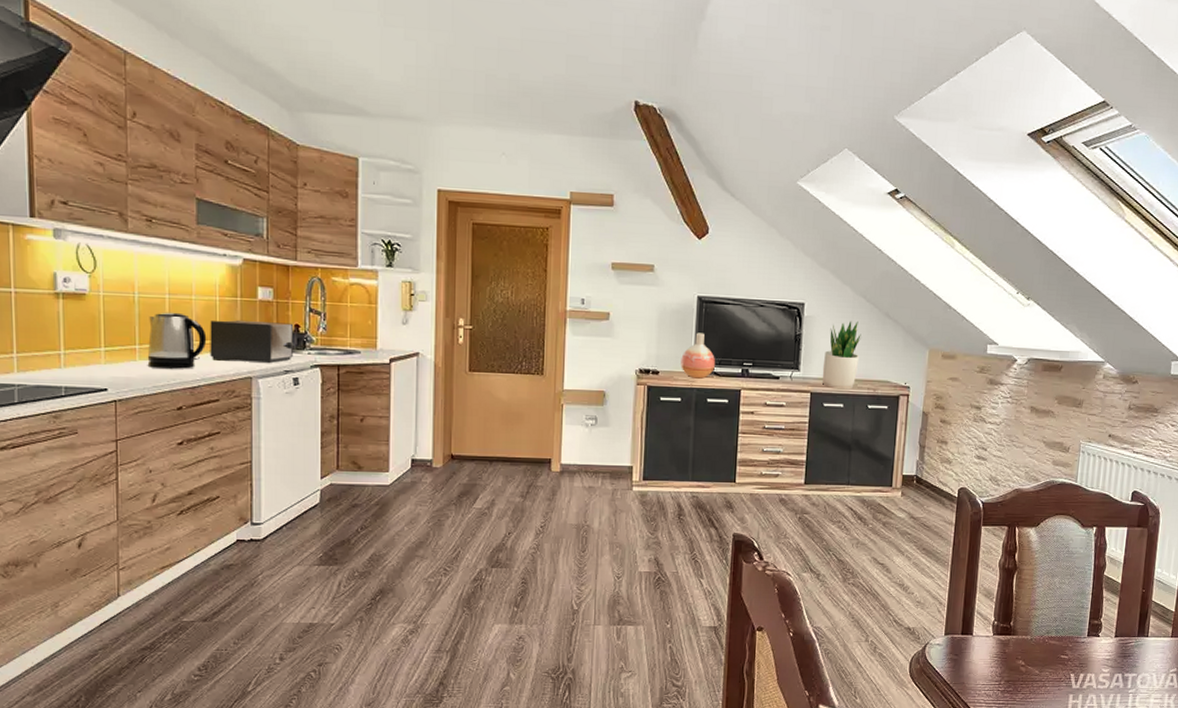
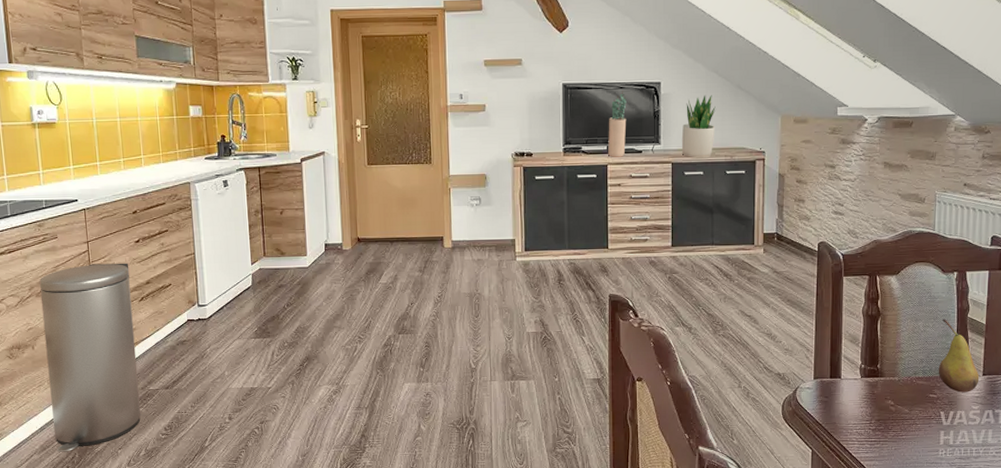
pedal bin: none [49,467,170,694] -> present [39,263,141,452]
kettle: present [147,312,207,370] -> none [106,132,152,181]
toaster: present [210,319,294,364] -> none [153,134,222,170]
vase: present [681,332,716,380] -> none [551,116,583,159]
vase: none [742,309,767,382] -> present [608,91,627,157]
fruit: none [1071,576,1112,654] -> present [938,319,980,393]

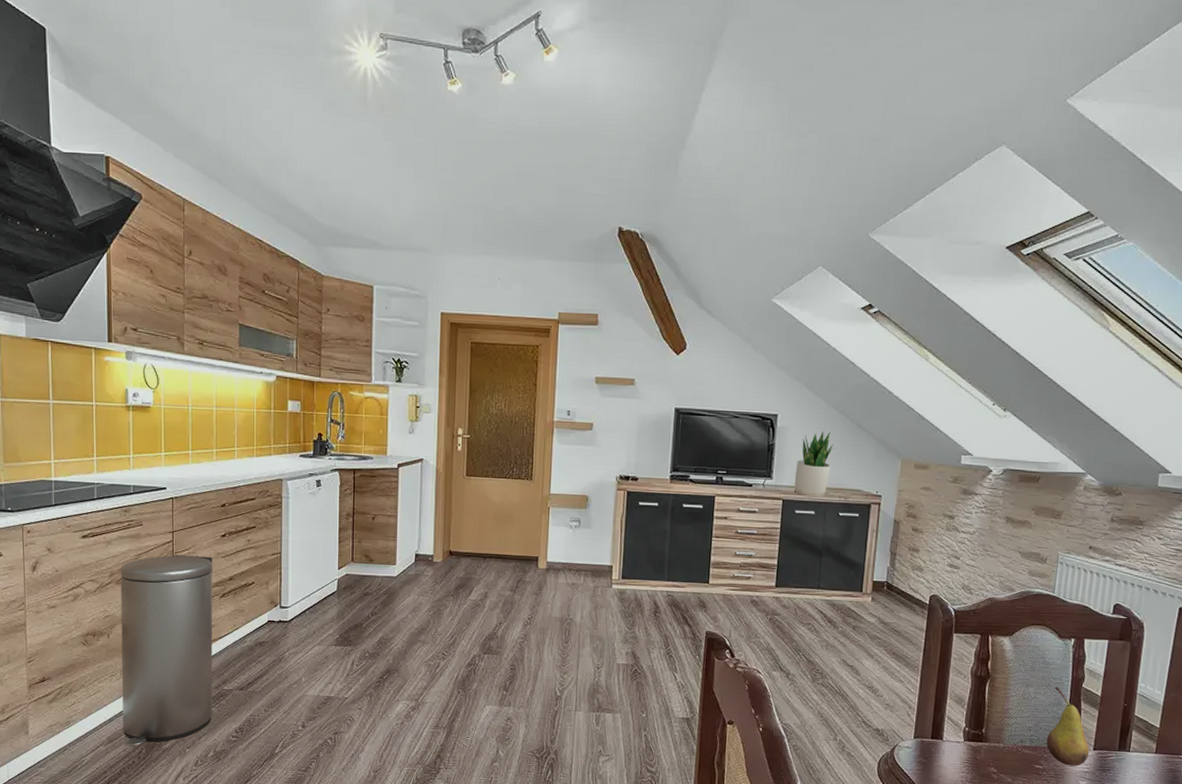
vase: present [608,91,627,157] -> none [717,420,741,489]

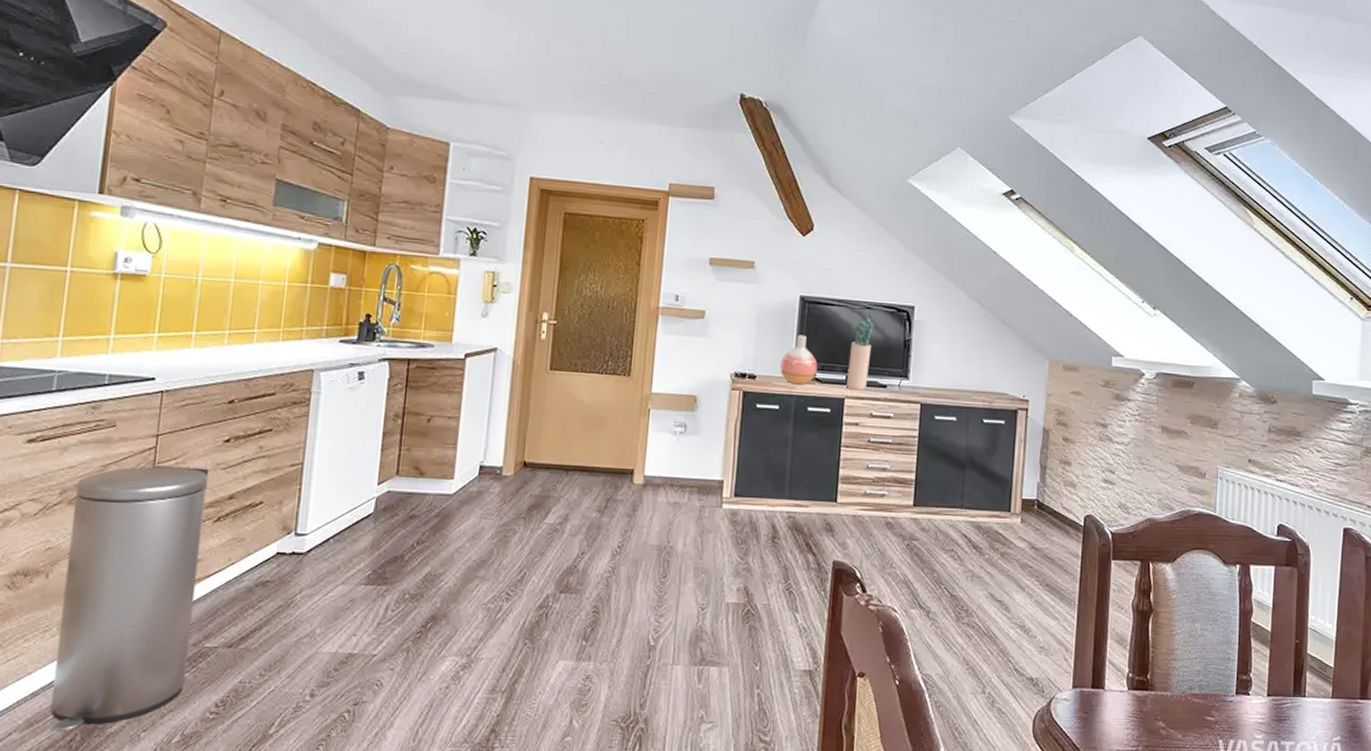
vase: none [658,442,692,486] -> present [780,335,819,386]
vase: none [717,420,741,489] -> present [846,311,874,391]
planter: present [794,431,833,498] -> none [933,326,976,402]
fruit: present [1046,687,1090,766] -> none [1216,621,1264,717]

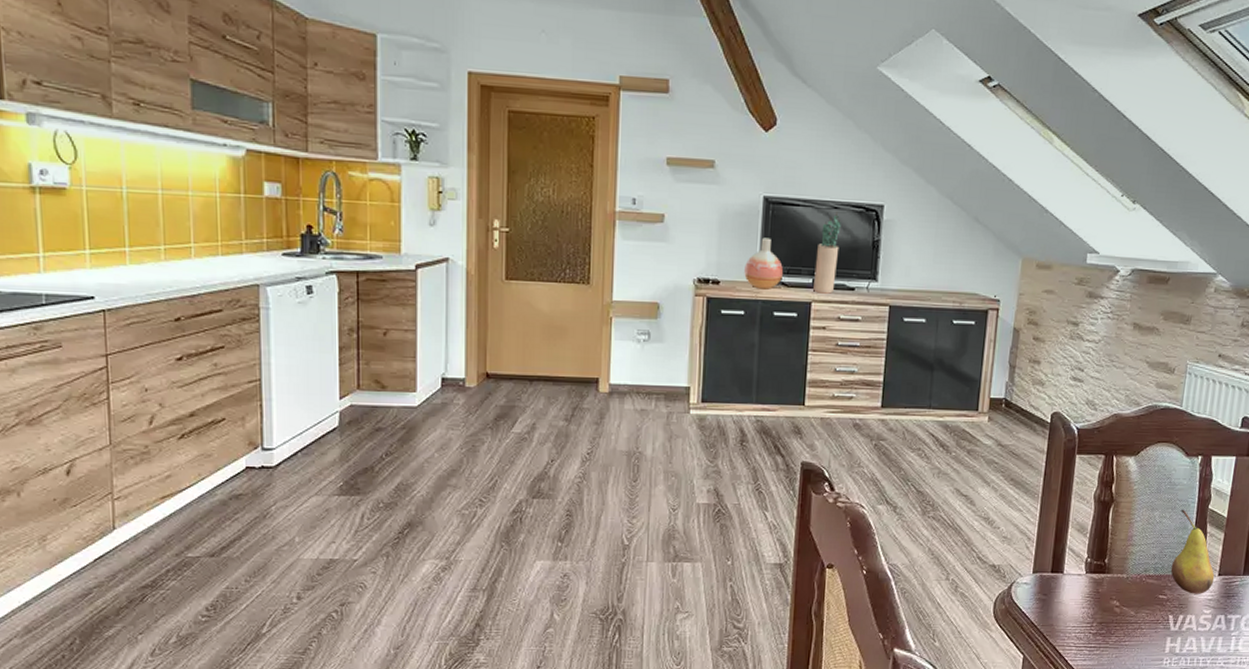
pedal bin: present [49,465,210,731] -> none [31,385,174,636]
fruit: none [1216,621,1264,717] -> present [1170,509,1215,594]

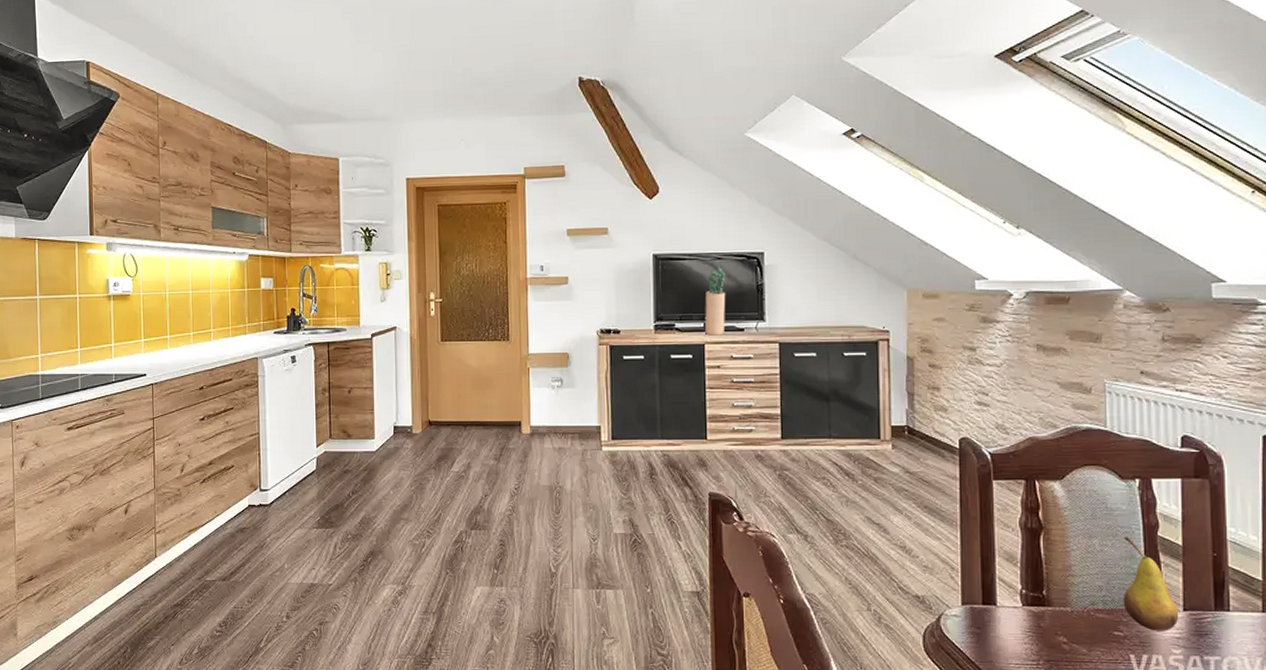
vase: present [744,237,784,291] -> none [641,290,677,337]

